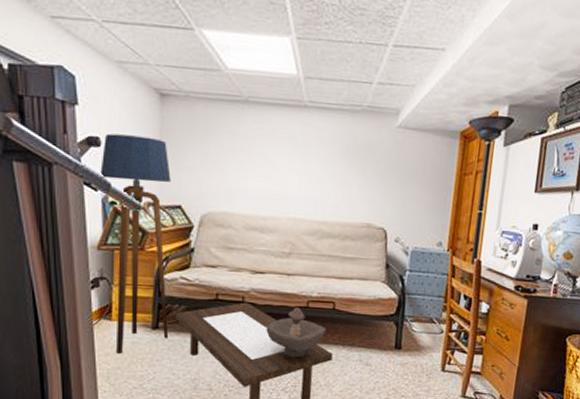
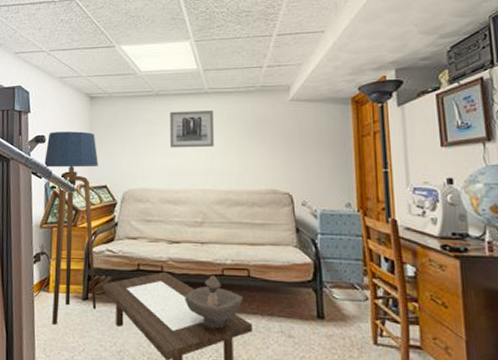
wall art: none [258,124,312,171] -> present [169,111,215,148]

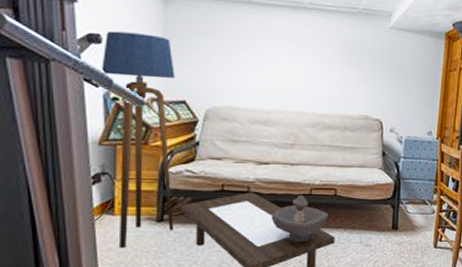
wall art: present [169,111,215,148] -> none [262,24,313,68]

